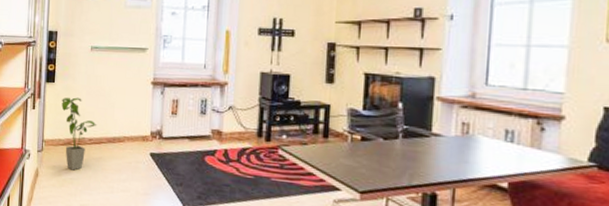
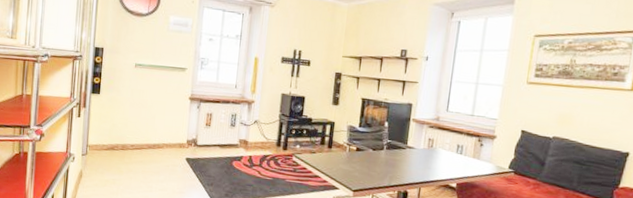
house plant: present [61,97,96,171] -> none [106,108,138,172]

